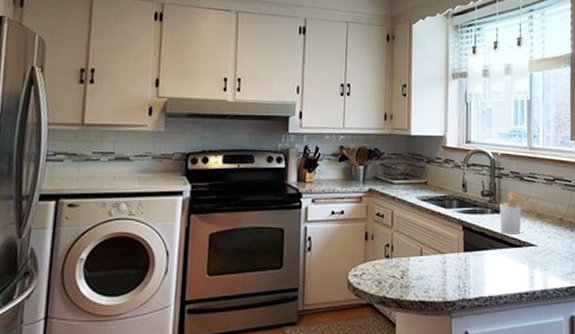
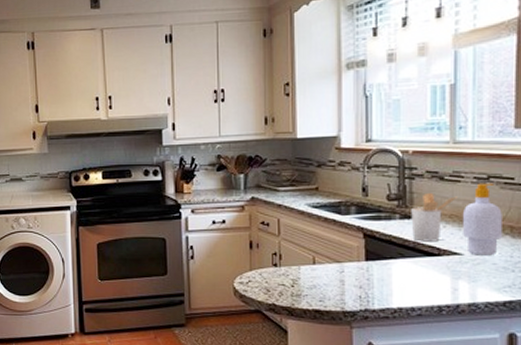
soap bottle: none [536,183,564,247] -> present [462,183,502,256]

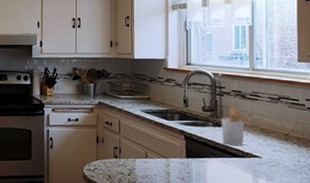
soap bottle: present [462,183,502,256] -> none [260,102,291,160]

